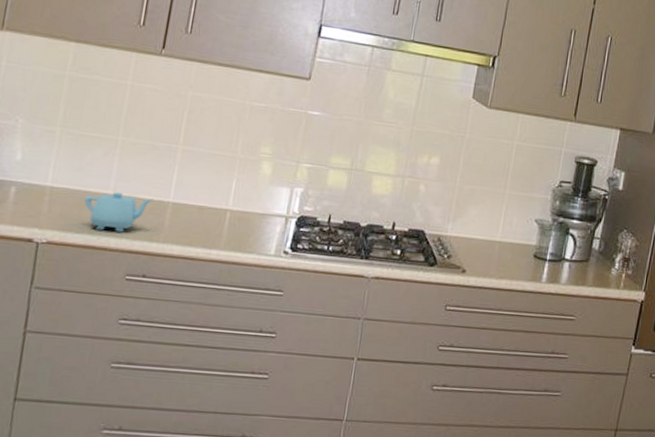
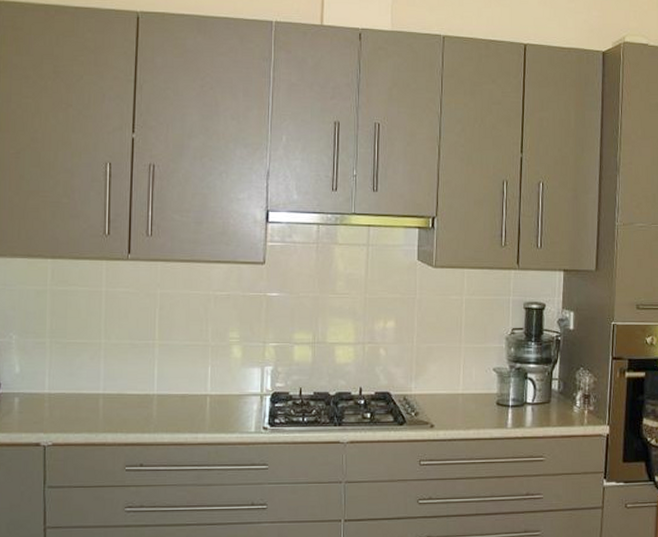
teapot: present [84,192,154,232] -> none [79,391,140,428]

